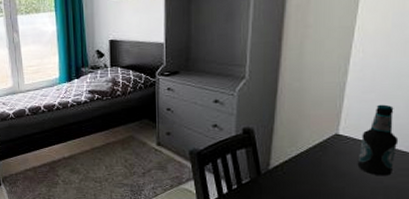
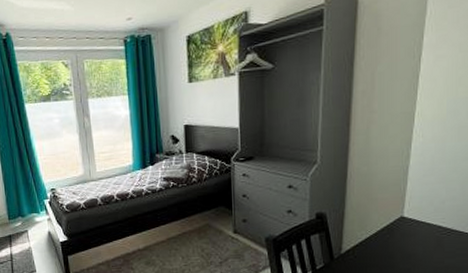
bottle: present [357,104,399,176] -> none [421,187,456,257]

